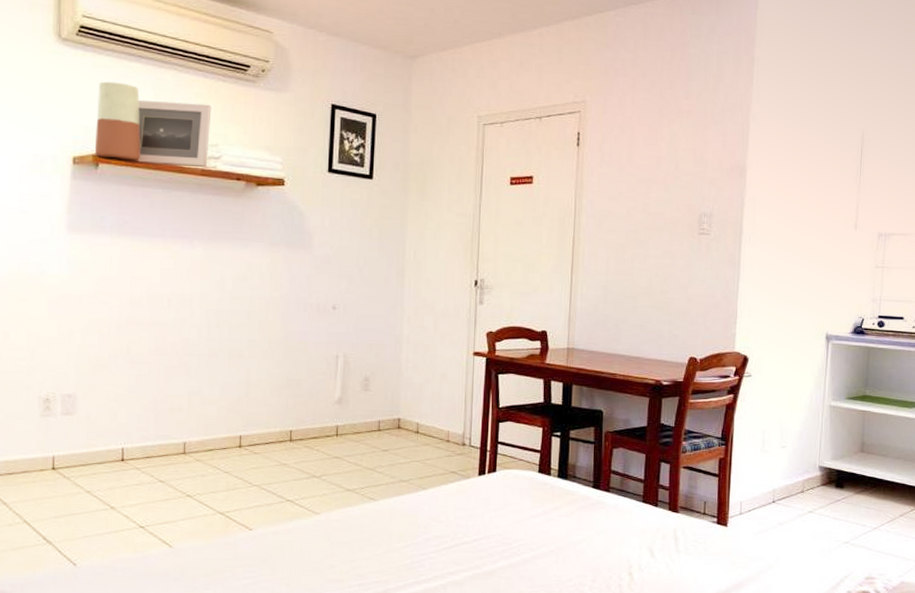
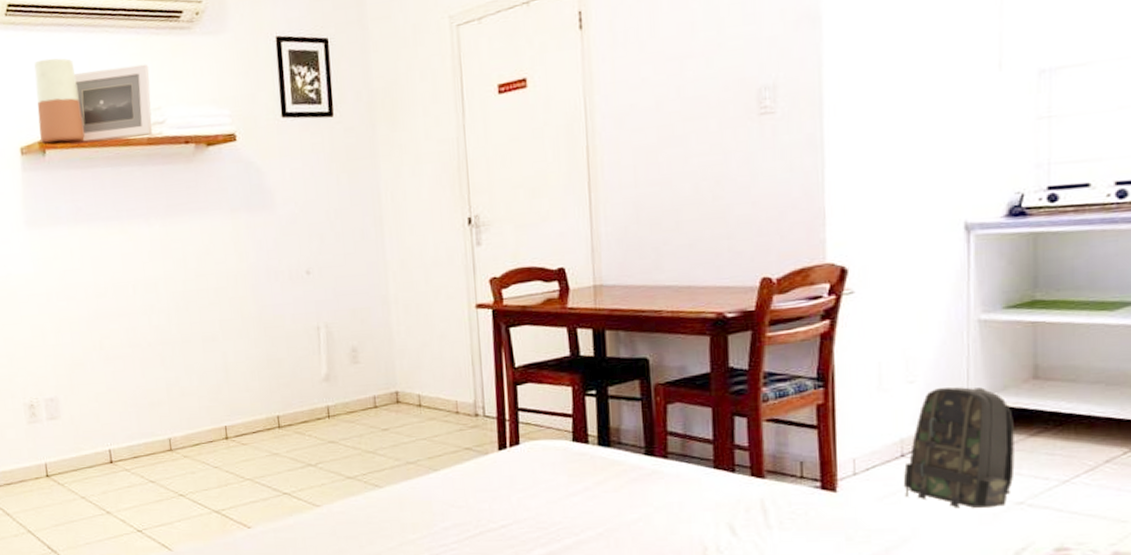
backpack: none [772,453,846,544] -> present [903,387,1015,508]

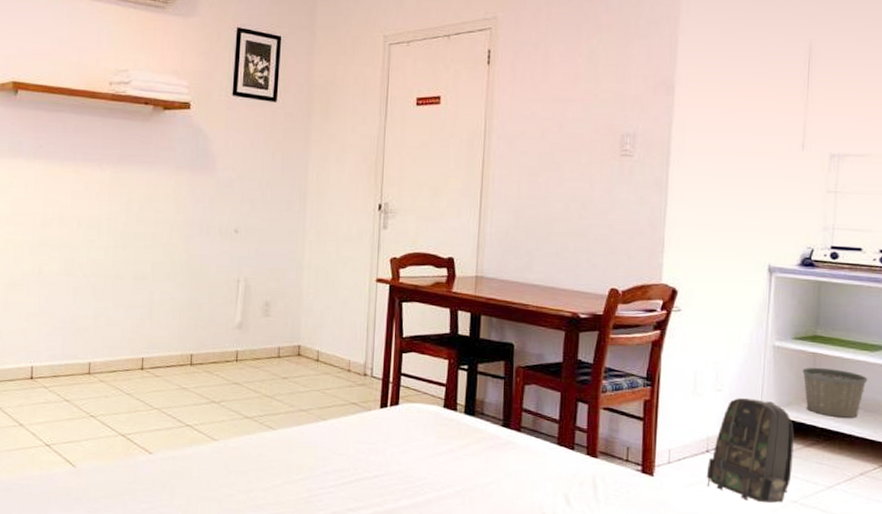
vase: present [34,58,85,146] -> none [15,12,57,89]
picture frame: present [70,64,152,145] -> none [41,29,123,93]
basket: none [1019,338,1108,397] -> present [802,368,868,418]

